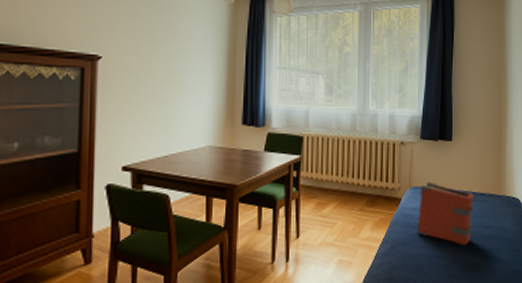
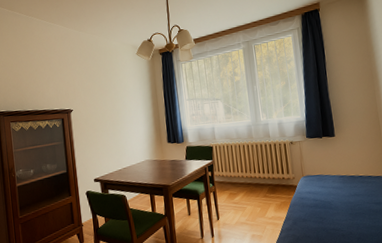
book: present [417,181,475,246] -> none [311,170,364,220]

